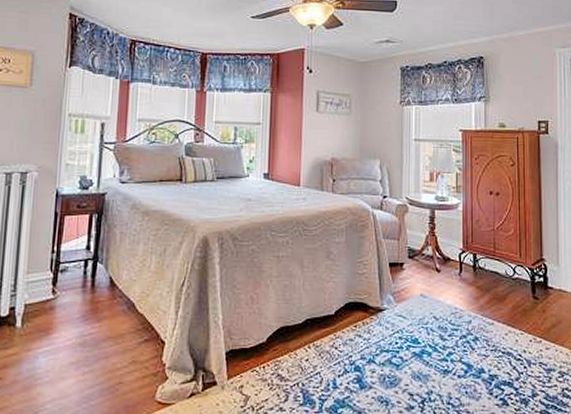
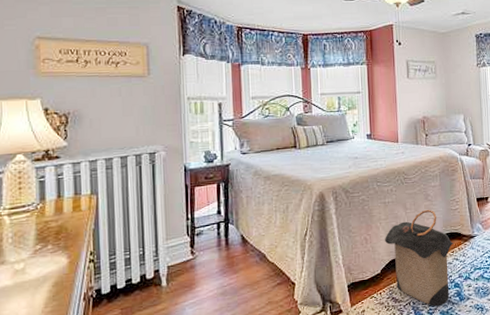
laundry hamper: none [275,270,359,393] -> present [385,209,455,307]

